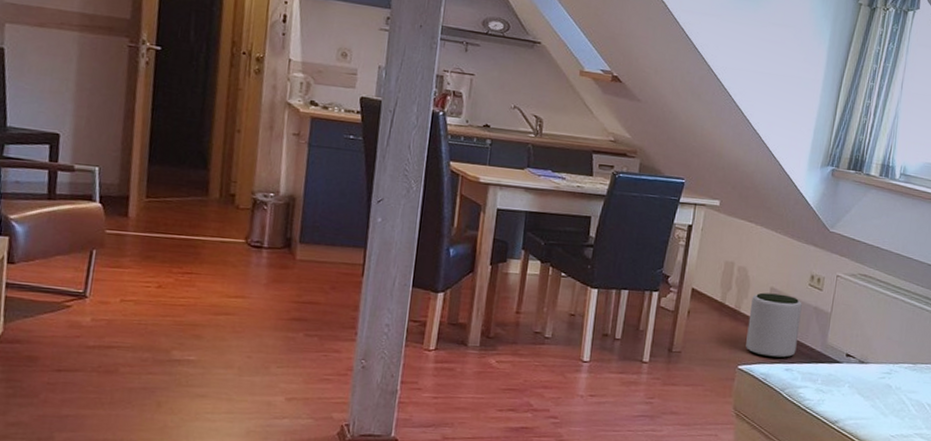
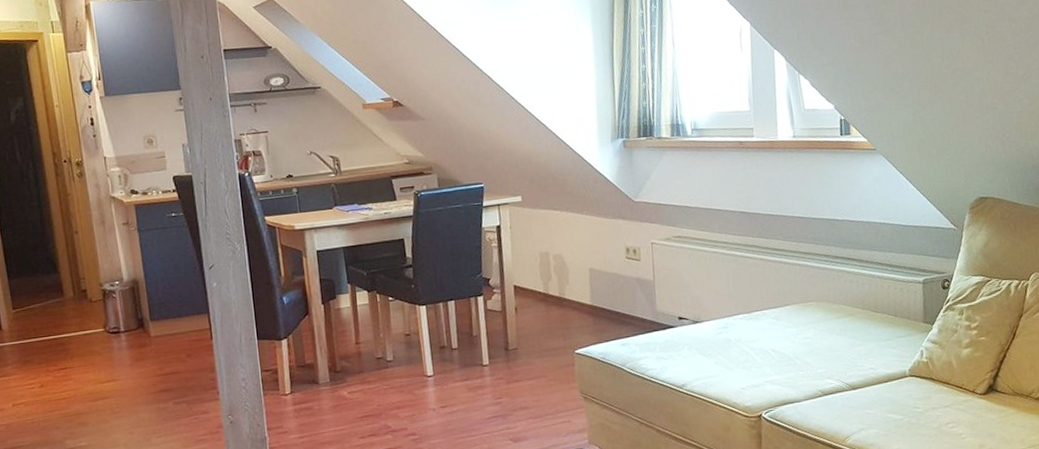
plant pot: present [746,292,802,359] -> none [573,272,628,337]

